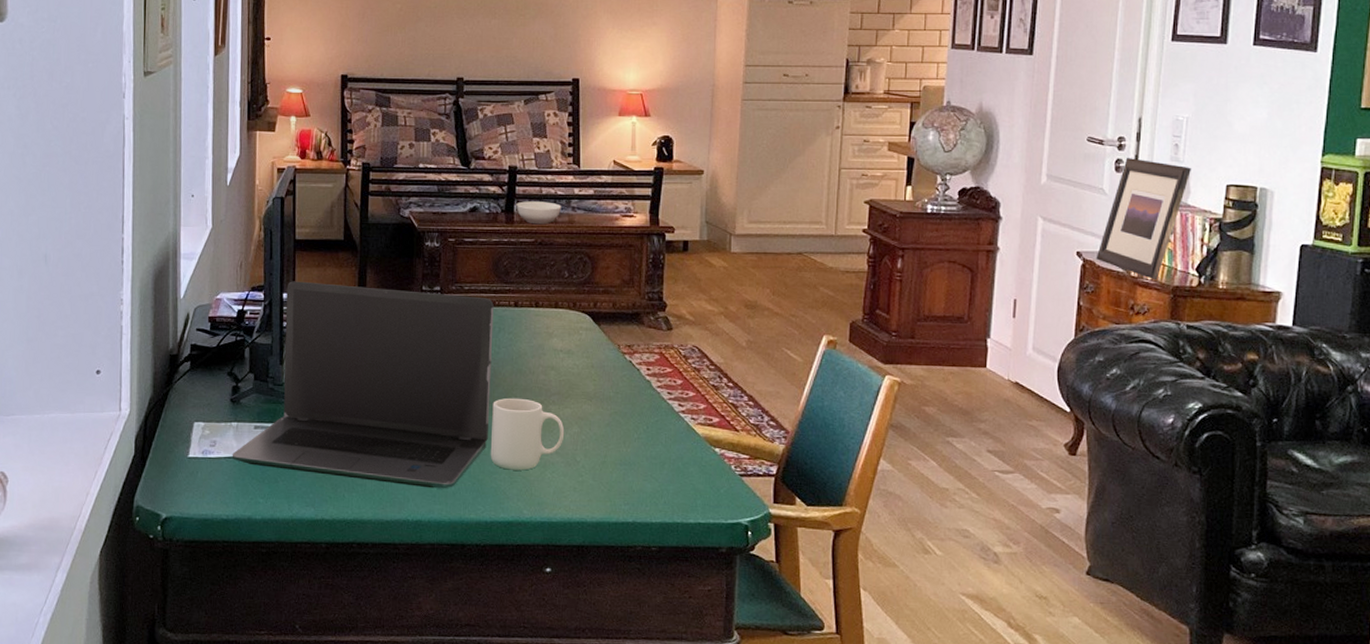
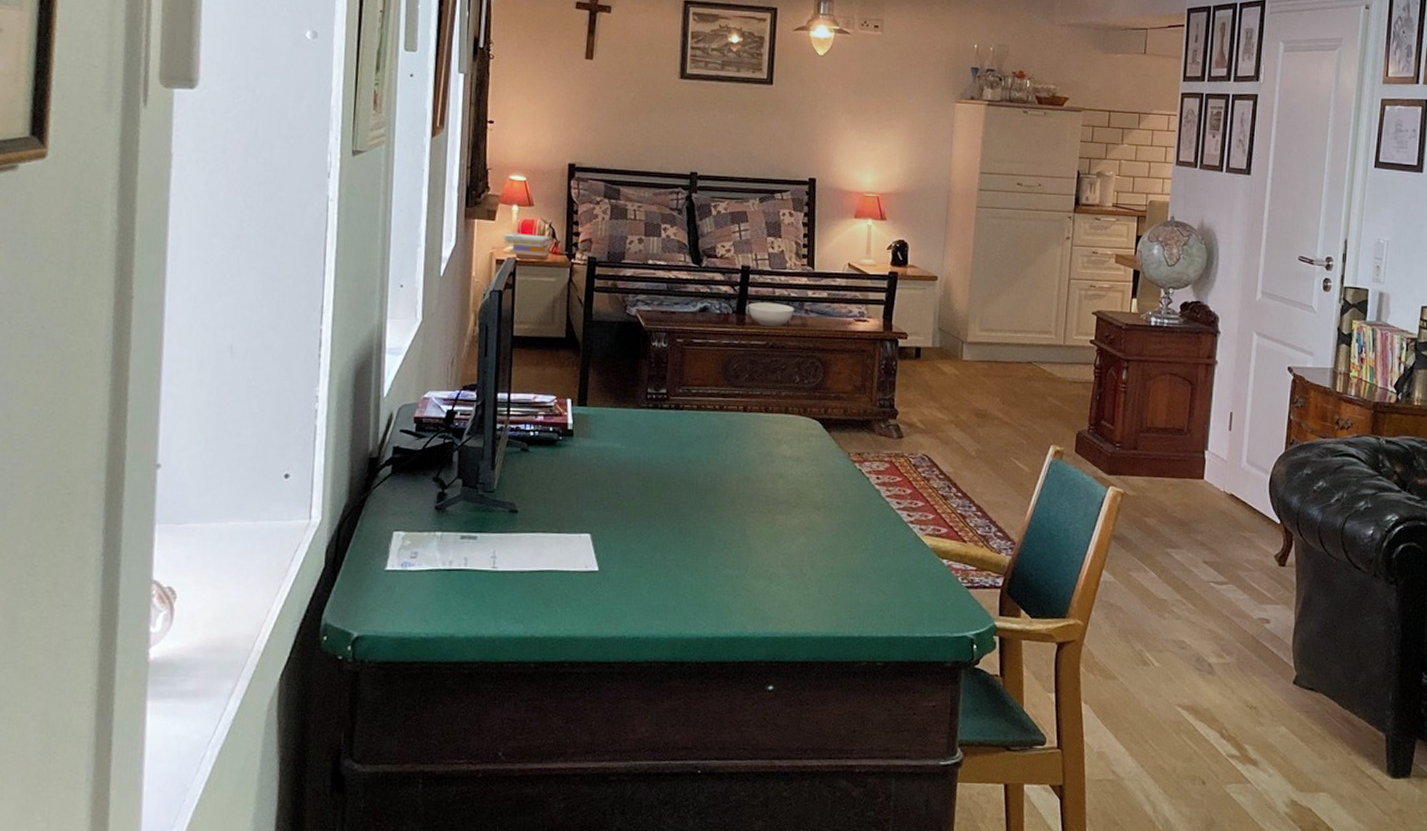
laptop computer: present [232,281,494,489] -> none [434,380,722,603]
books: none [281,142,327,168] -> present [501,233,551,261]
mug: present [490,397,565,471] -> none [713,506,792,583]
picture frame: present [1096,158,1191,281] -> none [1305,278,1391,397]

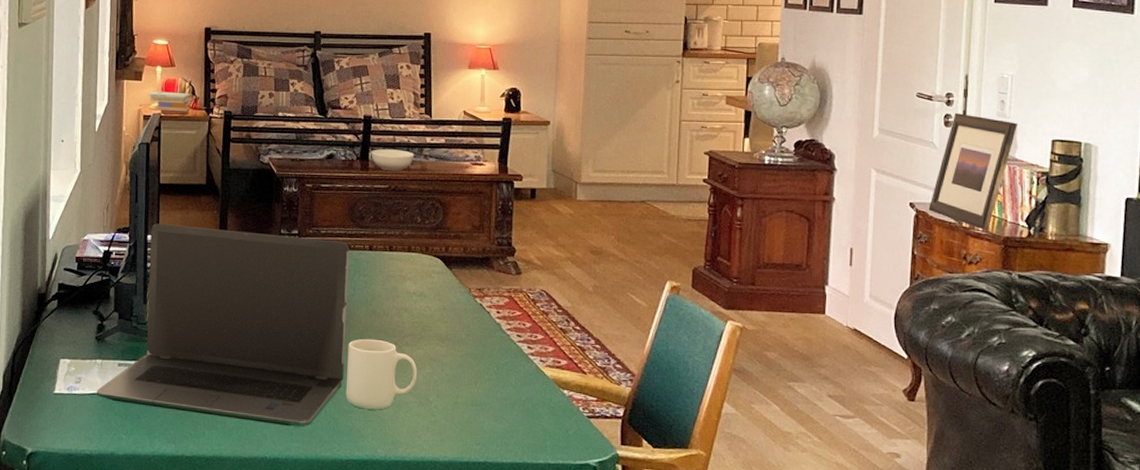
laptop computer: none [434,380,722,603] -> present [96,223,349,427]
mug: none [713,506,792,583] -> present [345,338,418,410]
picture frame: none [1305,278,1391,397] -> present [928,113,1017,231]

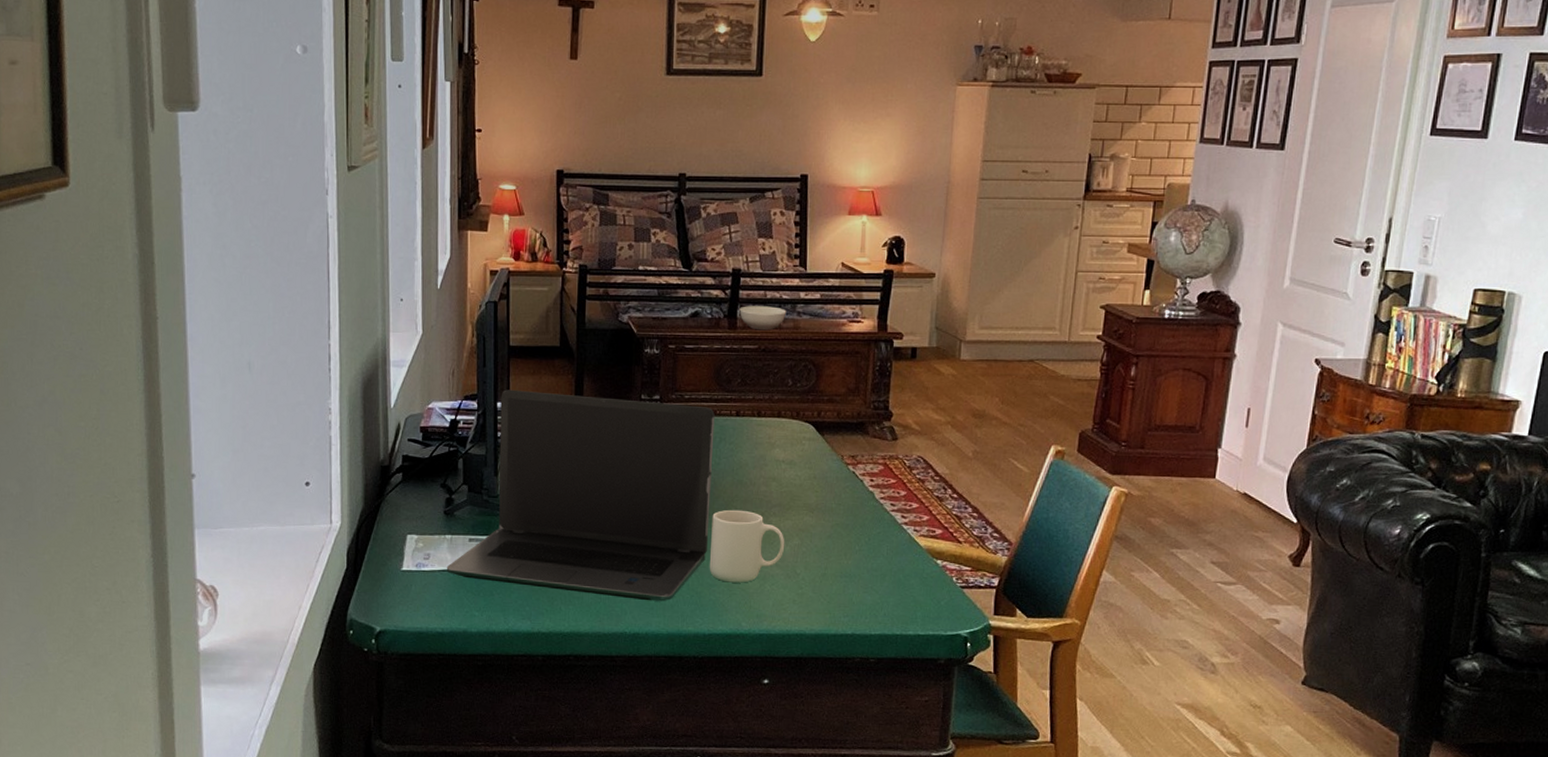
books: present [148,91,191,116] -> none [494,243,543,270]
picture frame: present [928,113,1017,231] -> none [1334,261,1439,389]

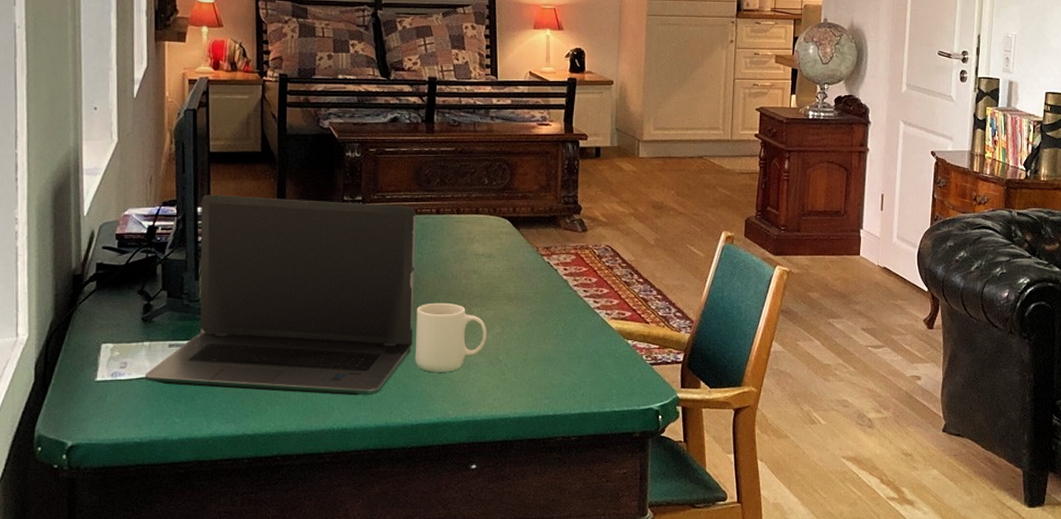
bowl: present [739,306,787,331] -> none [436,111,481,134]

